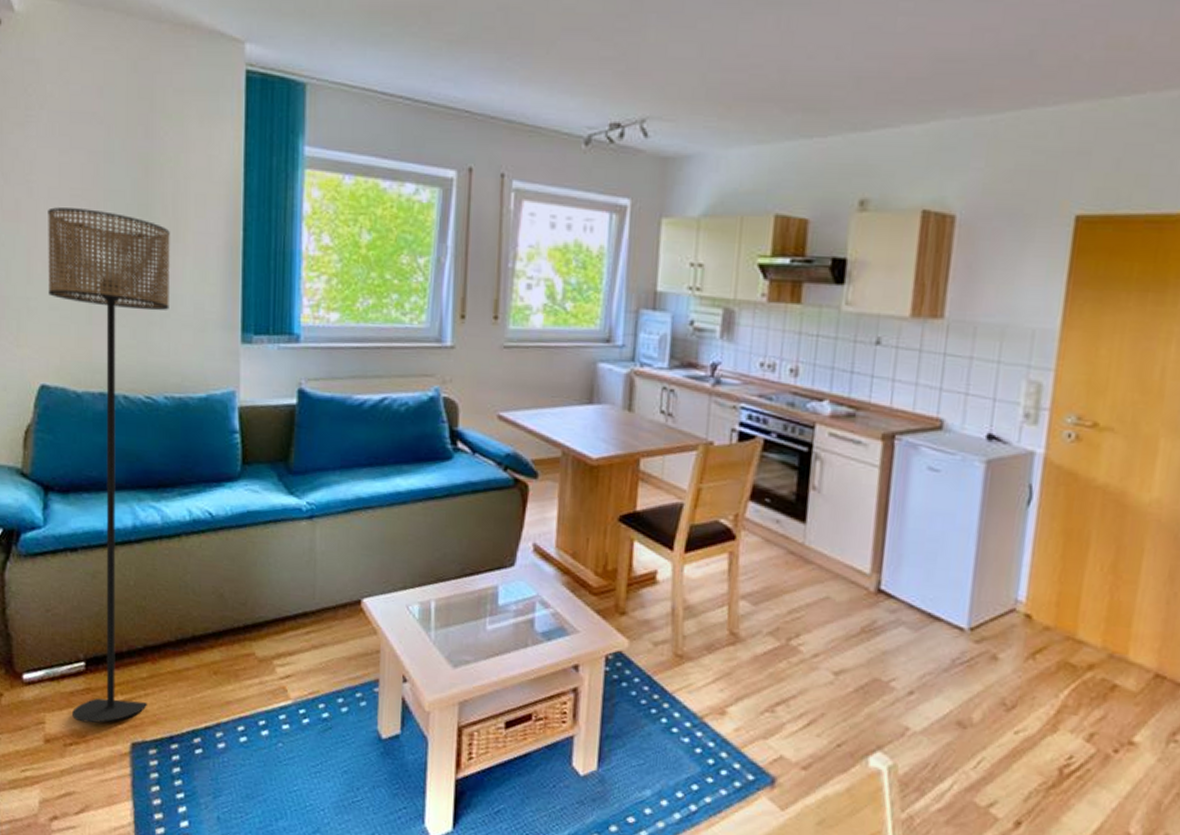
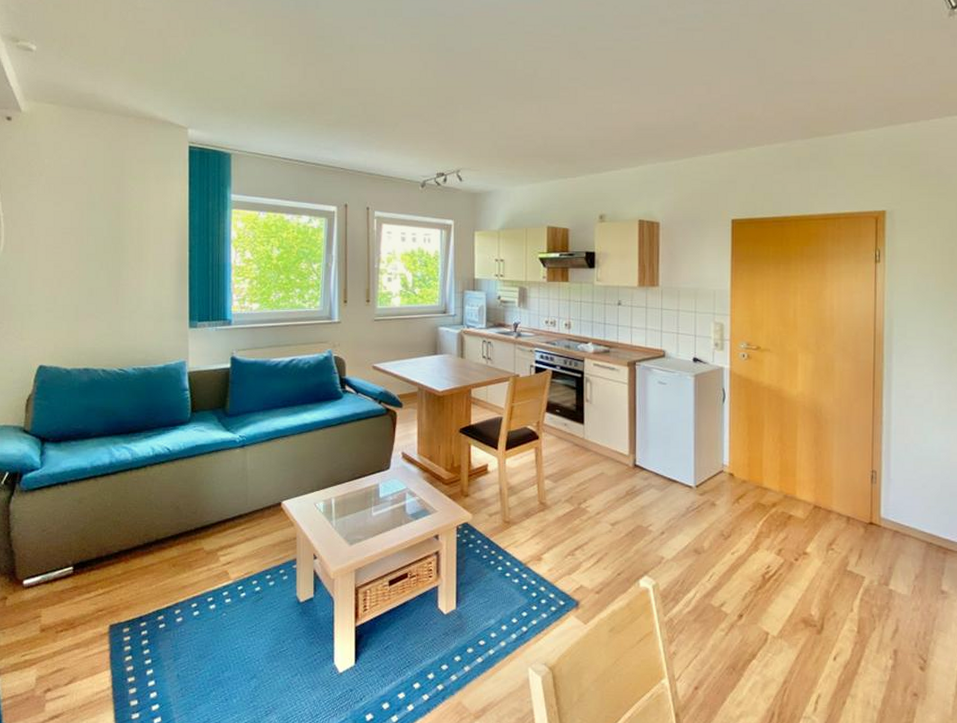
floor lamp: present [48,207,170,724] -> none [45,241,136,613]

